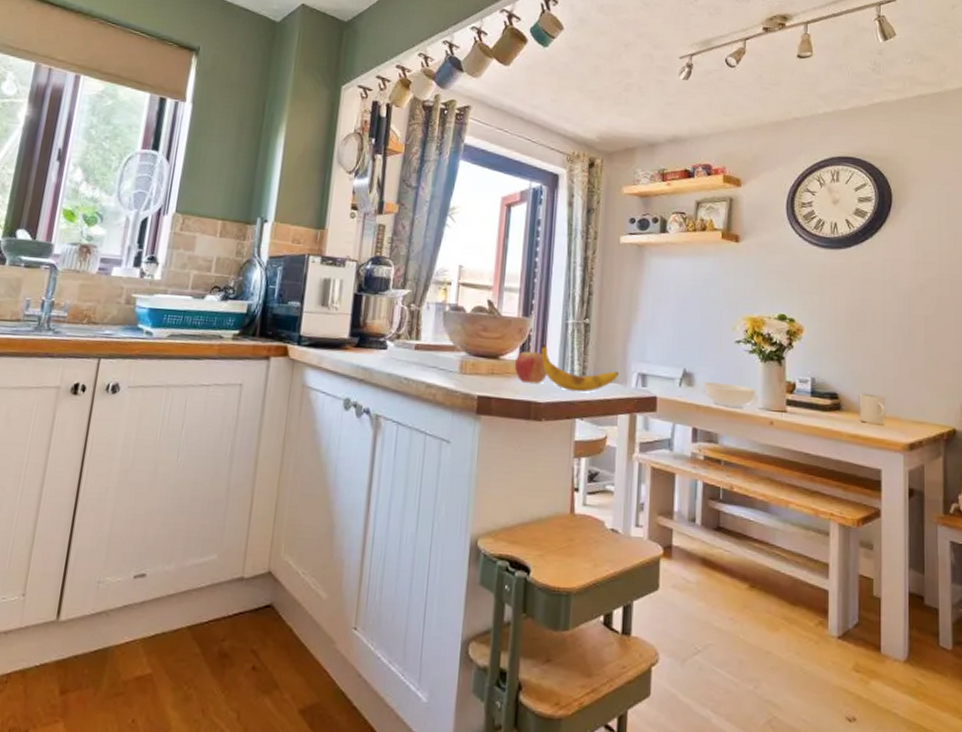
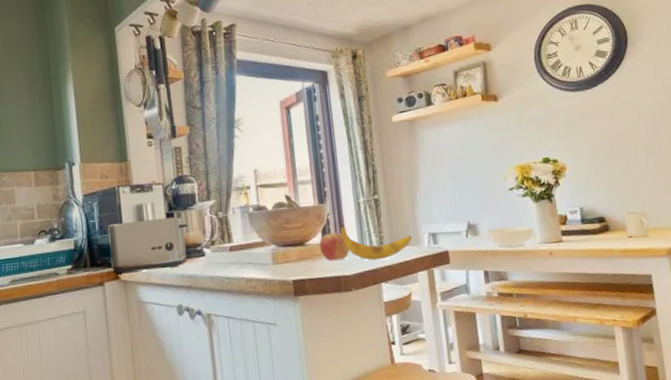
toaster: none [282,293,375,356] -> present [108,216,188,275]

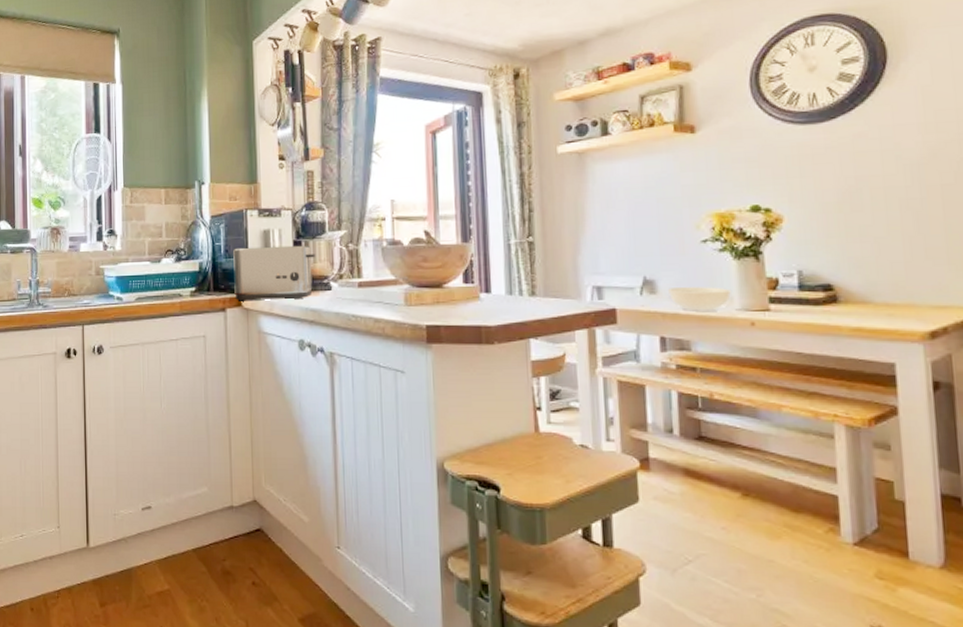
fruit: present [319,231,350,262] -> none [459,274,495,309]
banana: present [339,224,412,261] -> none [484,267,571,312]
cup: present [623,211,650,238] -> none [860,280,898,315]

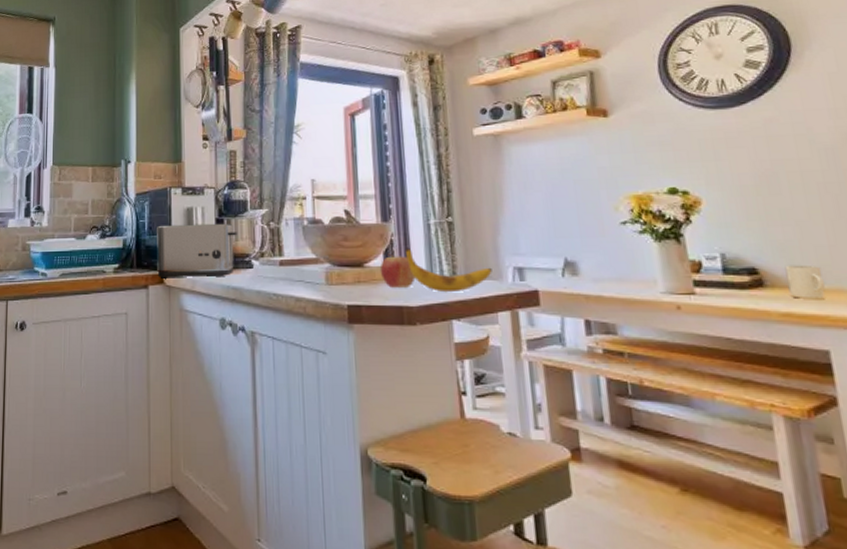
fruit: none [459,274,495,309] -> present [379,253,416,289]
banana: none [484,267,571,312] -> present [404,247,492,293]
bowl: present [667,287,732,311] -> none [589,269,656,294]
cup: none [860,280,898,315] -> present [785,264,826,300]

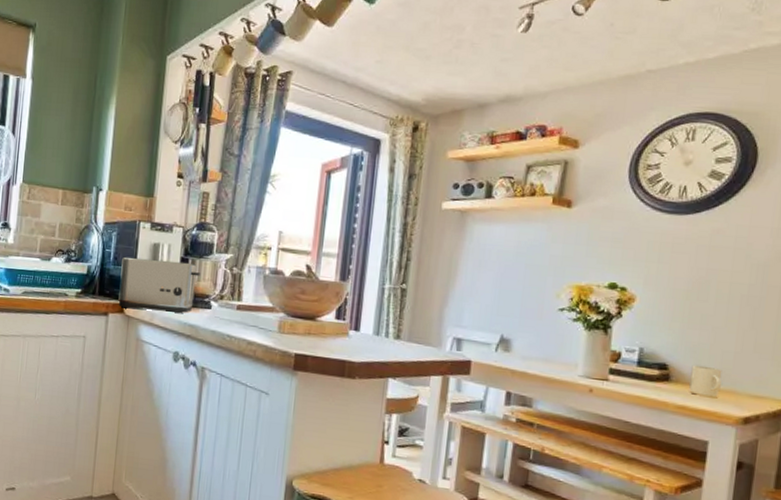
fruit: present [379,253,416,289] -> none [330,310,362,345]
banana: present [404,247,492,293] -> none [357,307,434,354]

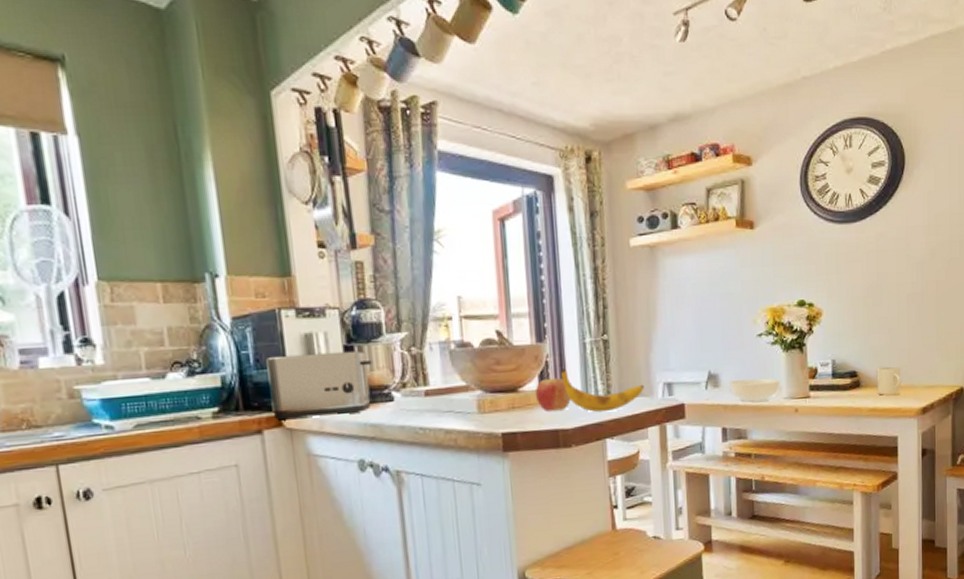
fruit: none [330,310,362,345] -> present [534,375,571,413]
banana: none [357,307,434,354] -> present [560,368,644,413]
bowl: none [520,348,578,375] -> present [728,378,781,402]

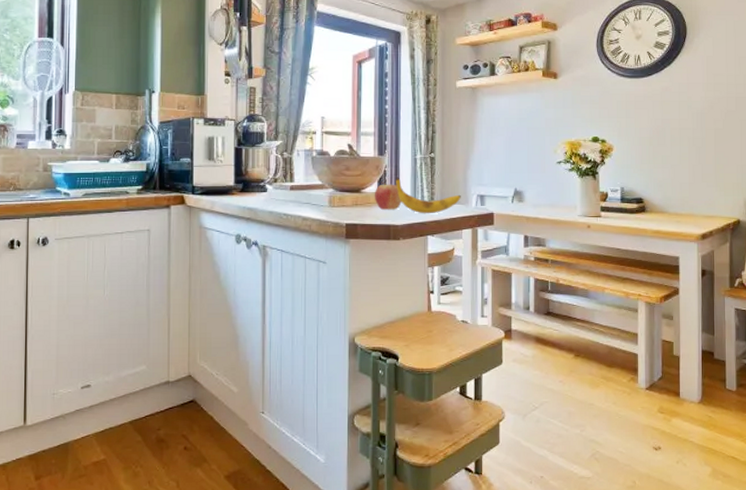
toaster: present [266,350,372,421] -> none [179,151,254,199]
bowl: present [728,378,781,402] -> none [531,198,576,216]
cup: present [876,366,902,396] -> none [660,196,684,222]

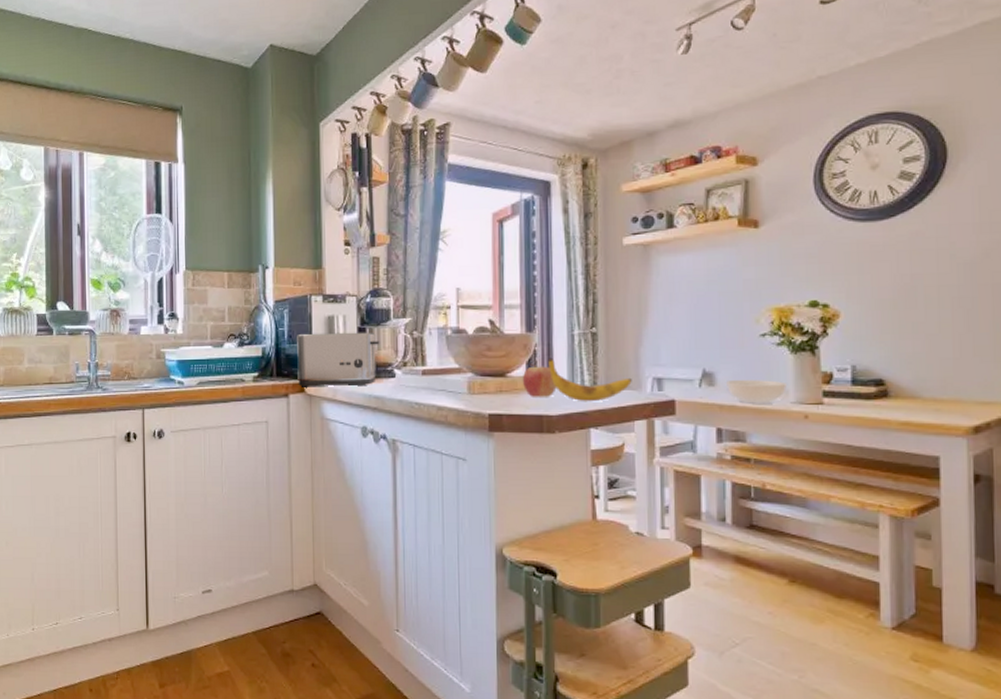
toaster: none [179,151,254,199] -> present [297,332,380,387]
bowl: none [531,198,576,216] -> present [725,380,788,404]

